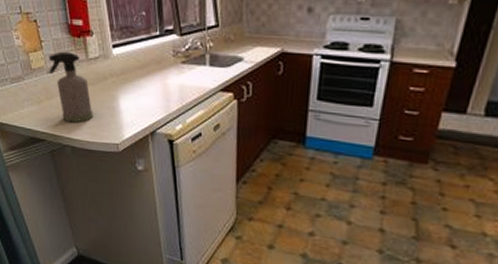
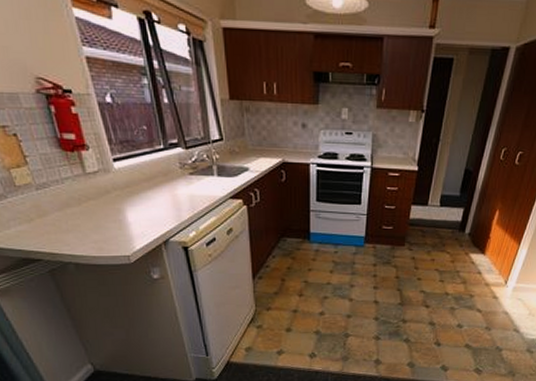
spray bottle: present [49,51,93,123] -> none [36,166,98,239]

